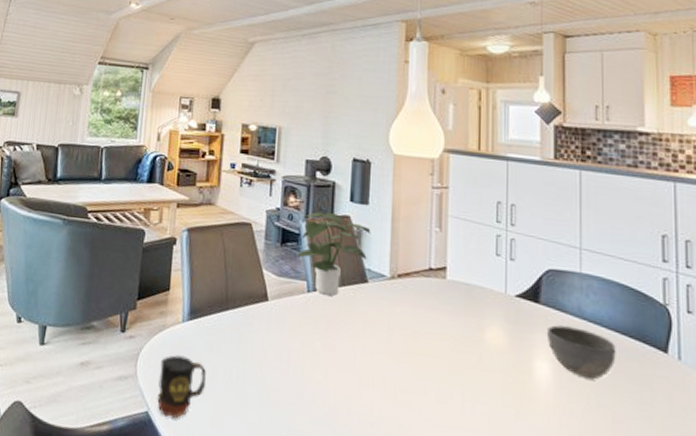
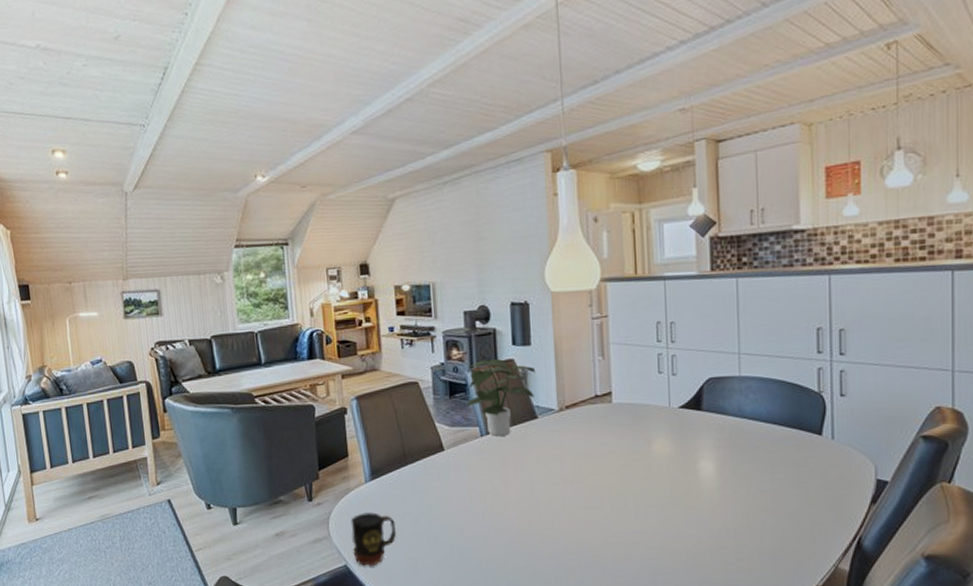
bowl: present [546,325,616,380] -> none [709,426,775,470]

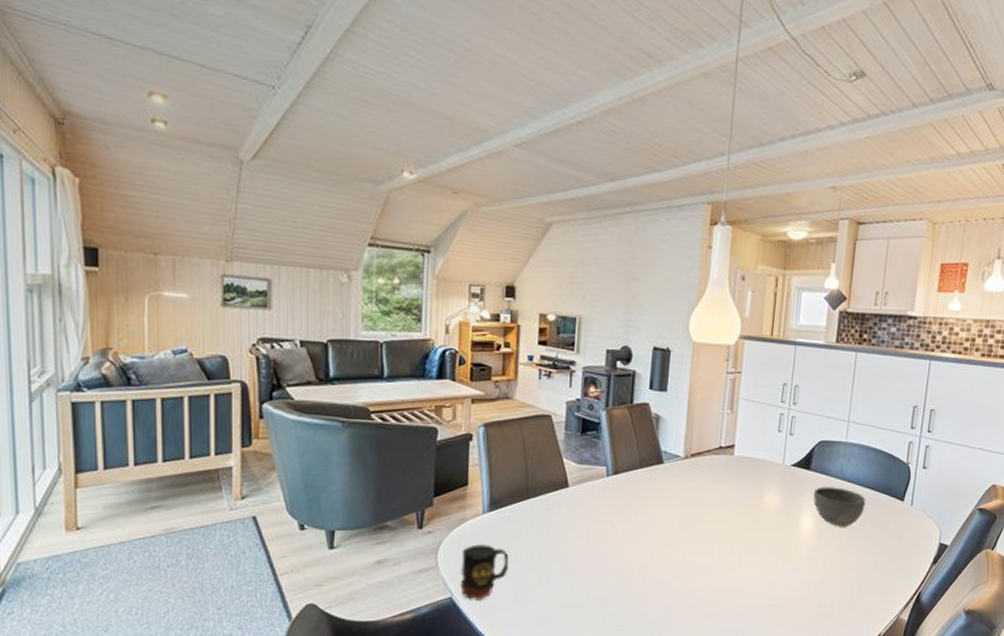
potted plant: present [466,359,536,436] -> none [596,399,668,478]
bowl: none [709,426,775,470] -> present [813,487,866,527]

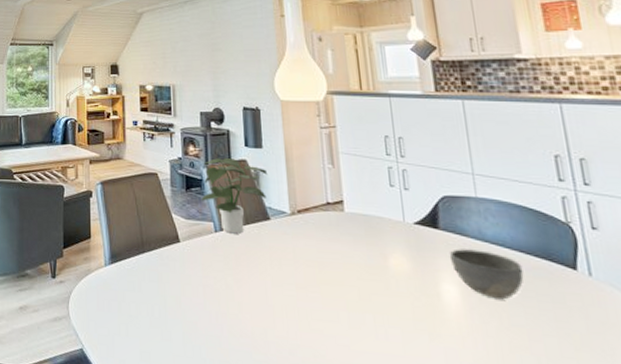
mug: present [460,544,509,599] -> none [89,296,132,354]
potted plant: none [596,399,668,478] -> present [201,157,268,234]

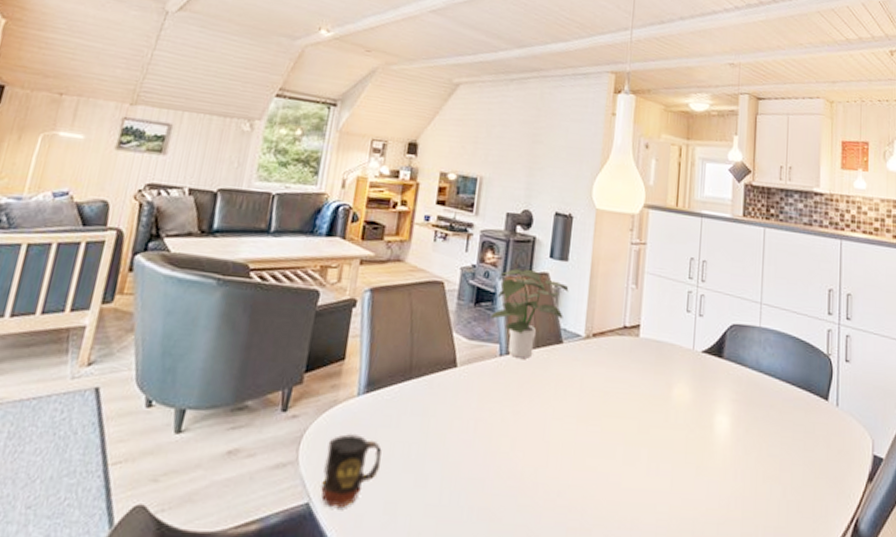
mug: none [89,296,132,354] -> present [321,434,382,507]
bowl: present [449,249,524,300] -> none [727,379,786,430]

